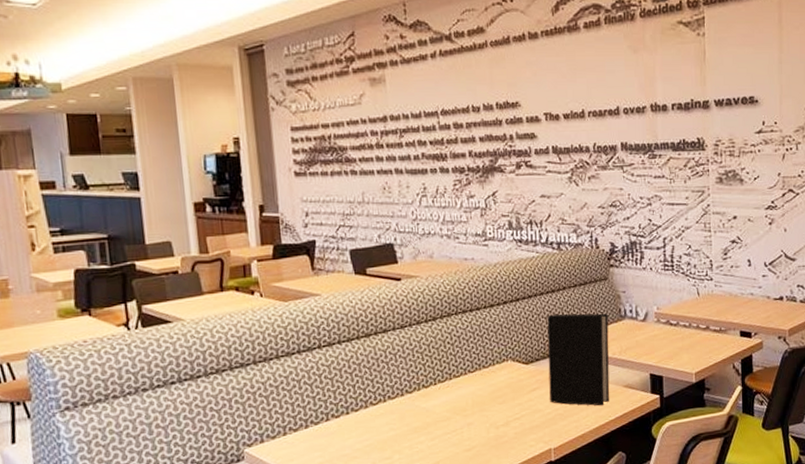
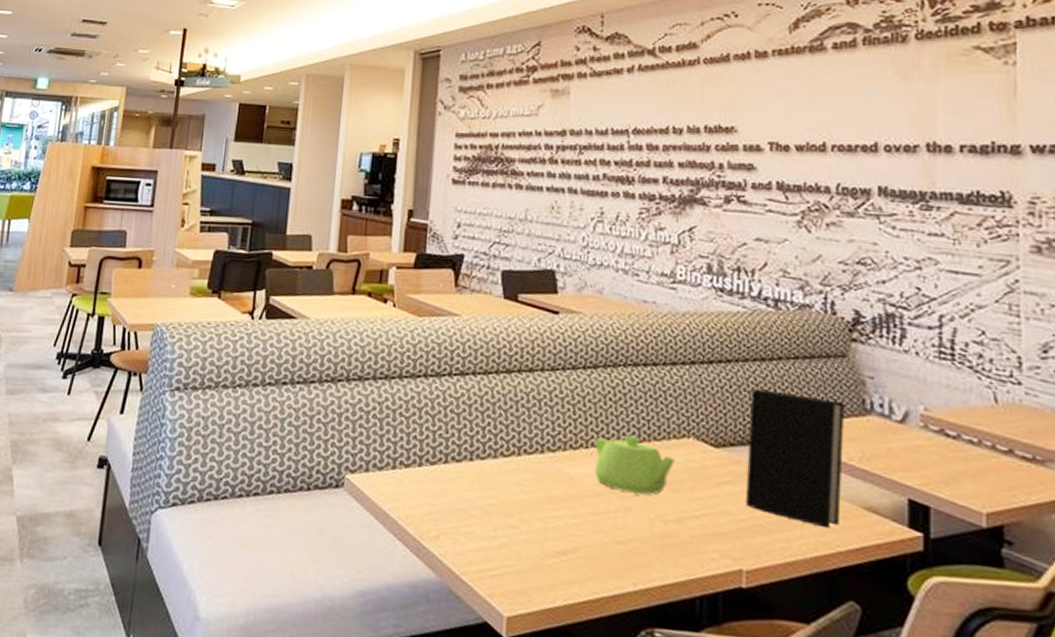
teapot: none [441,368,499,412] -> present [594,435,674,495]

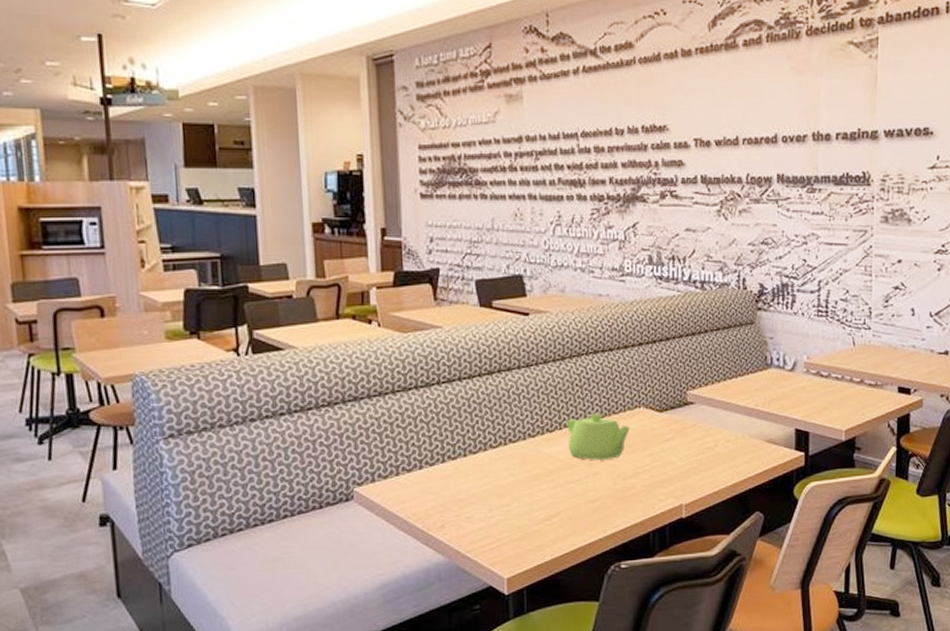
book: present [746,388,844,529] -> none [684,359,752,461]

